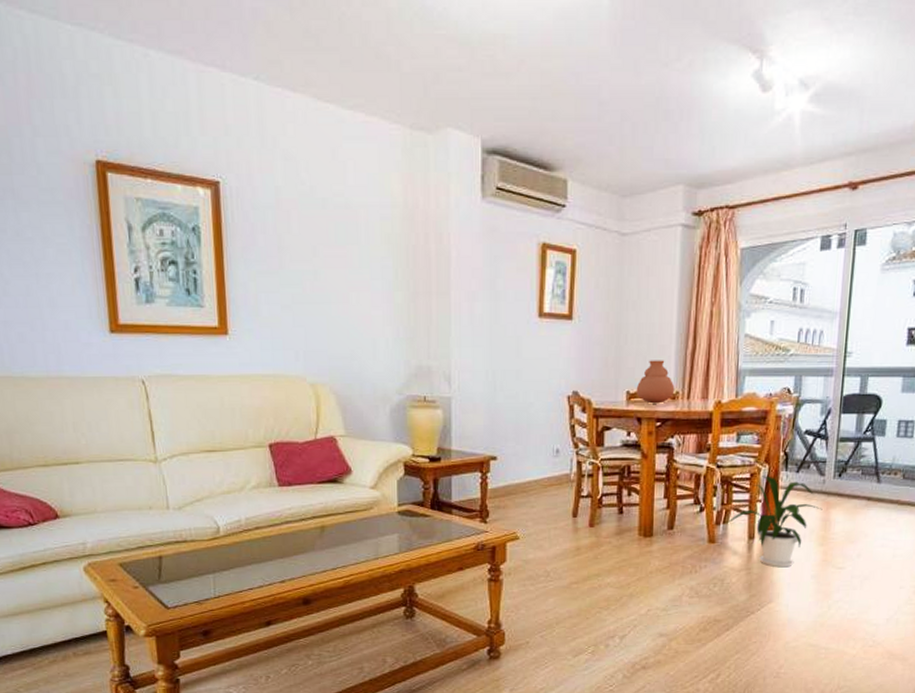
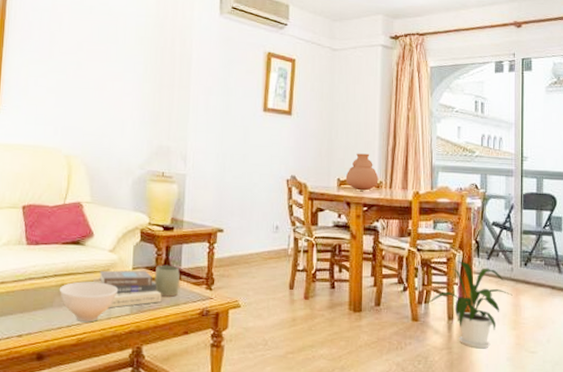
bowl: none [319,521,383,564] -> present [59,281,117,323]
books: none [361,506,432,547] -> present [98,270,162,307]
mug: none [422,499,451,533] -> present [154,265,180,297]

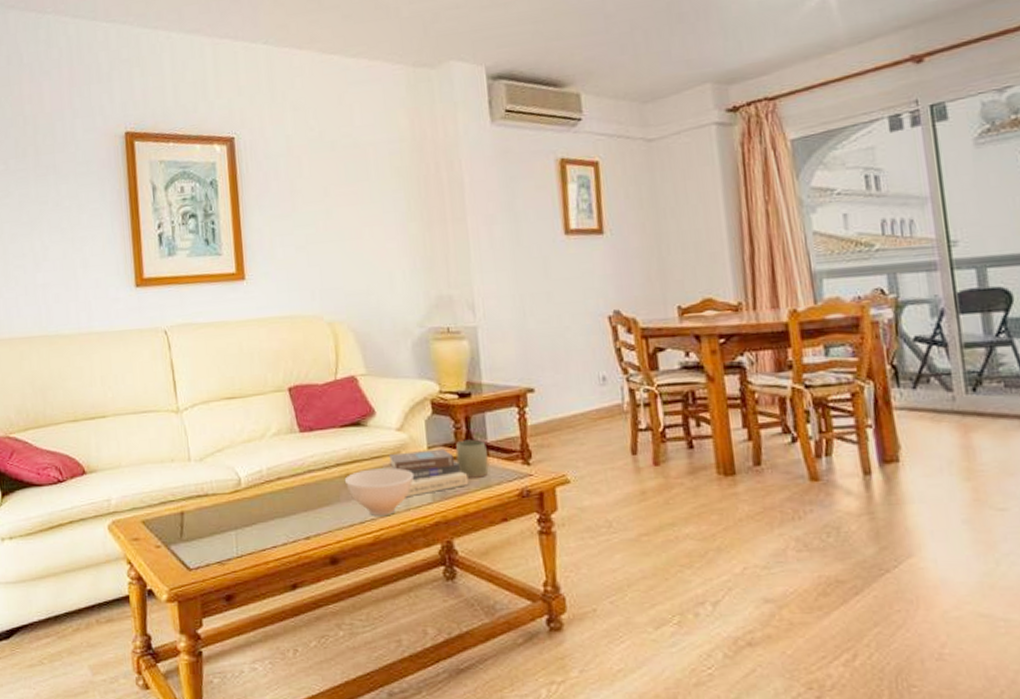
vase: present [345,153,379,191] -> none [688,268,736,319]
house plant: present [427,261,513,349] -> none [829,394,959,511]

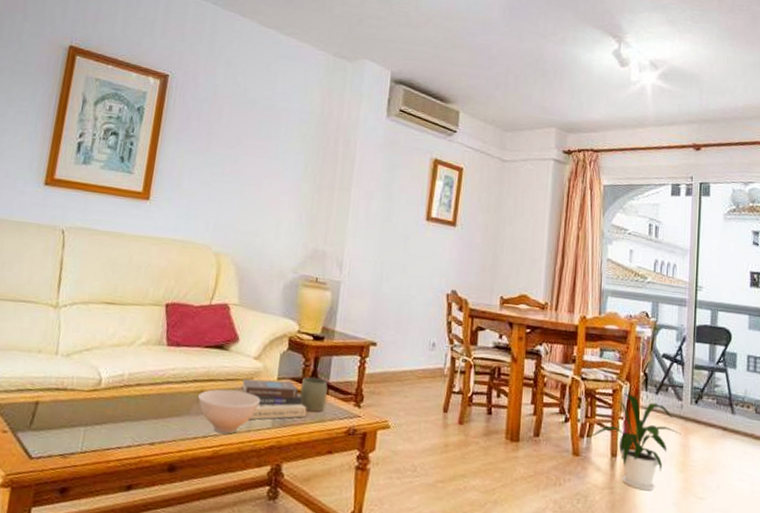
house plant: none [829,394,959,511] -> present [589,393,681,491]

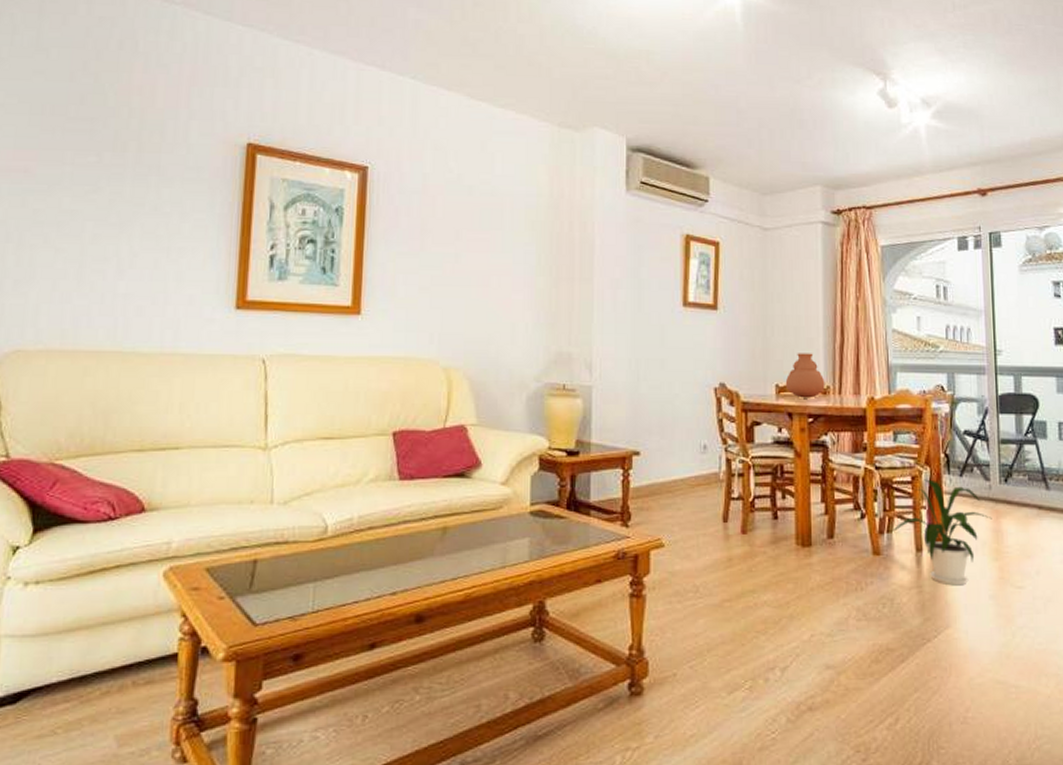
bowl: present [197,389,260,434] -> none [440,523,513,574]
books: present [240,379,307,420] -> none [489,506,568,553]
mug: present [299,377,328,412] -> none [557,498,589,537]
vase: none [509,271,544,312] -> present [785,353,825,398]

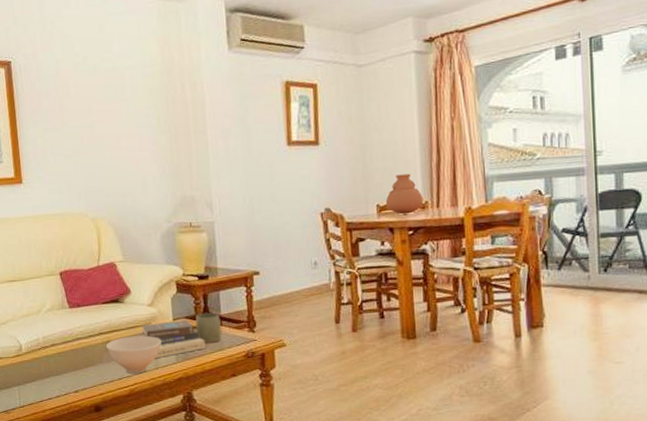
bowl: none [440,523,513,574] -> present [105,335,161,374]
books: none [489,506,568,553] -> present [141,320,206,358]
mug: none [557,498,589,537] -> present [195,312,222,343]
house plant: present [890,479,992,586] -> none [489,275,591,365]

